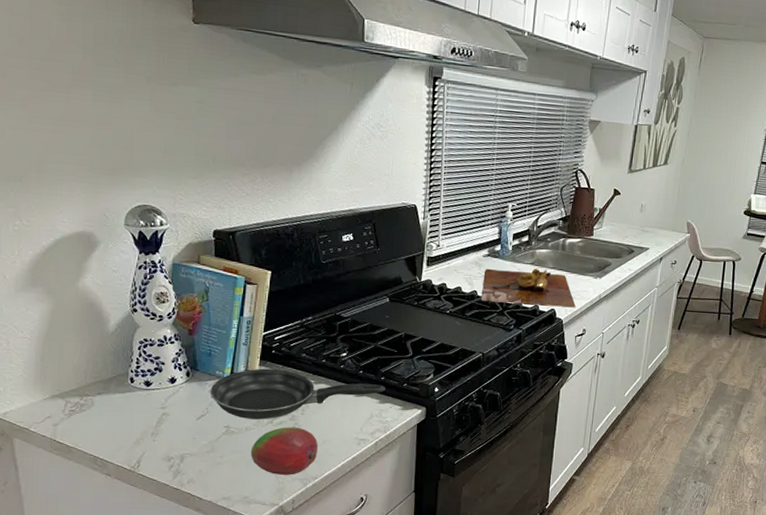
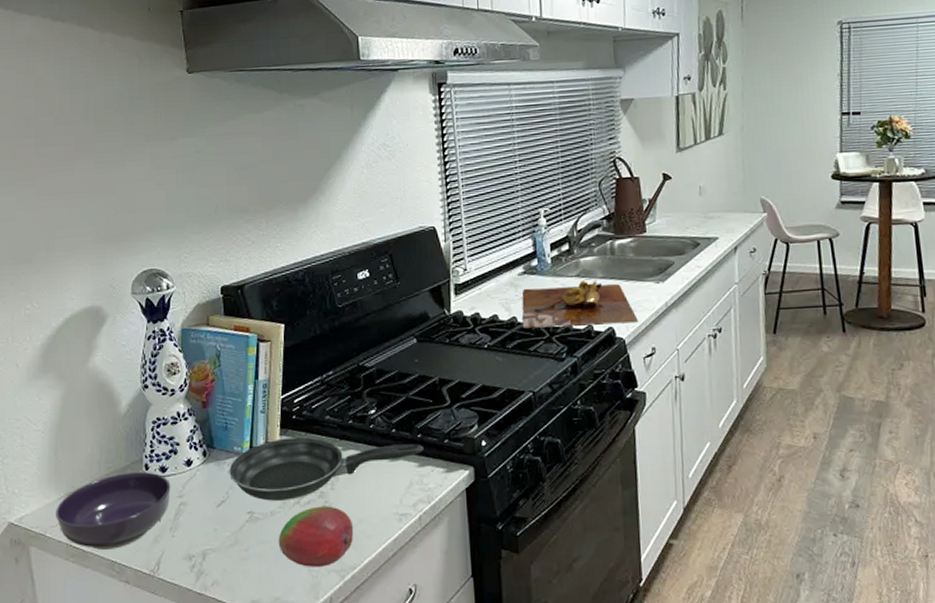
bowl: none [39,383,154,447] -> present [54,472,171,550]

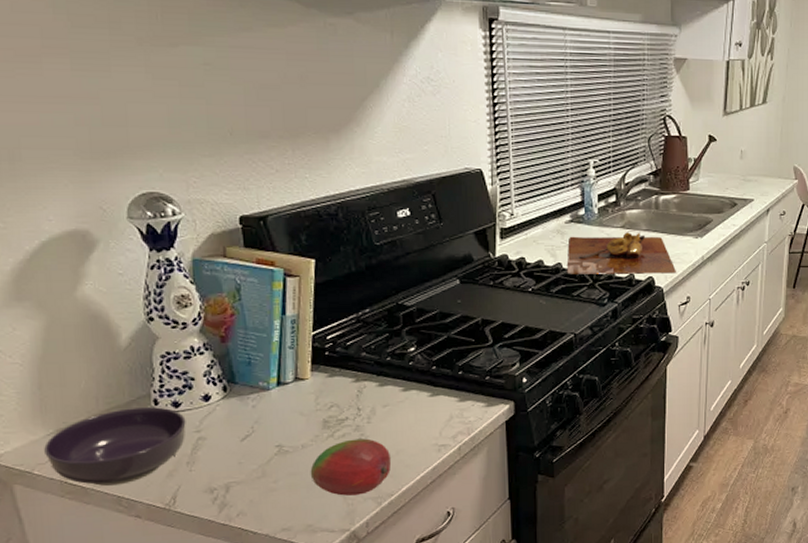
frying pan: present [229,437,424,501] -> none [254,373,464,435]

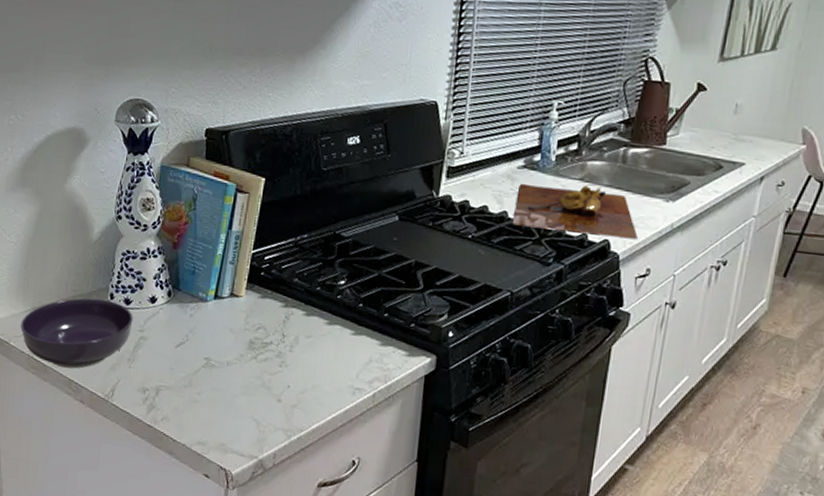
fruit: present [310,438,392,496] -> none [230,364,307,424]

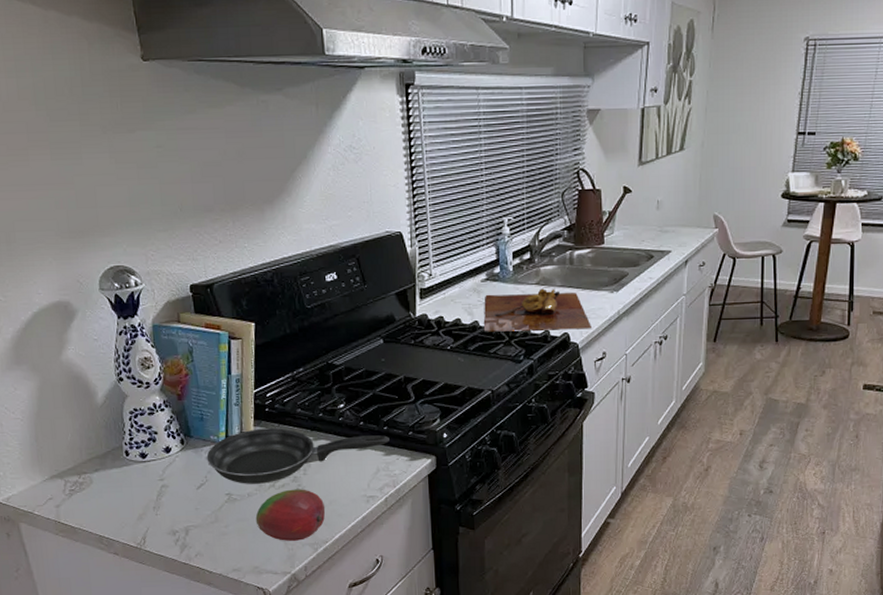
bowl: present [20,298,133,369] -> none [41,458,152,526]
frying pan: none [191,292,389,355] -> present [206,428,390,484]
fruit: none [230,364,307,424] -> present [255,489,326,541]

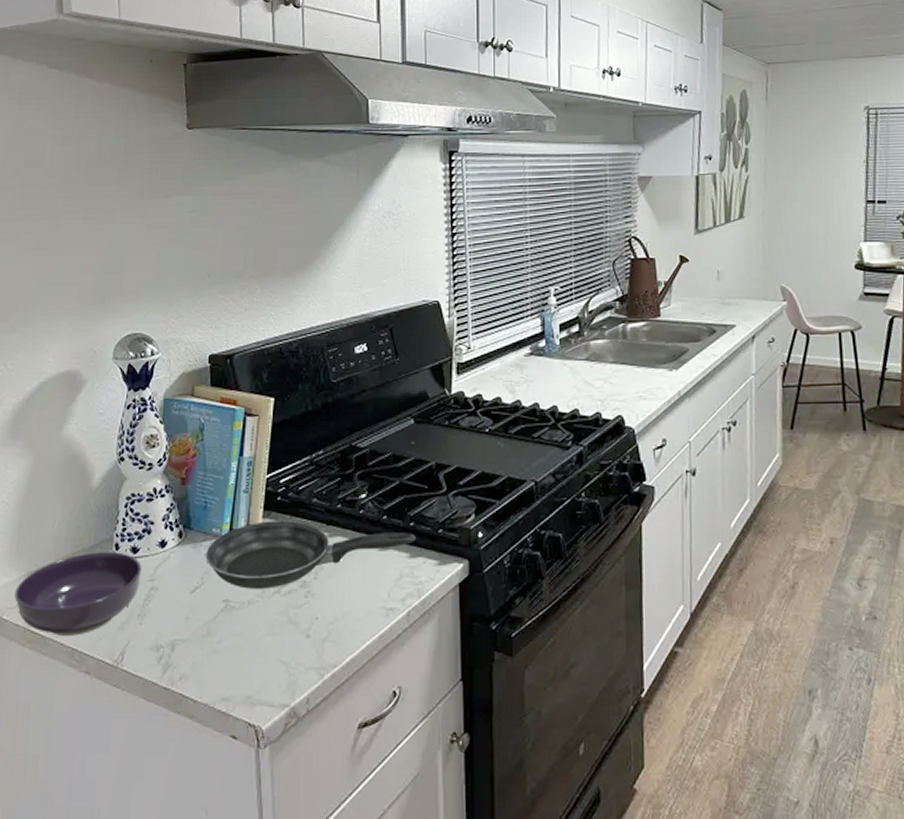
bowl: none [41,458,152,526] -> present [13,552,142,636]
fruit: present [255,489,326,541] -> none [254,597,337,663]
cutting board: present [483,288,591,332] -> none [526,365,649,413]

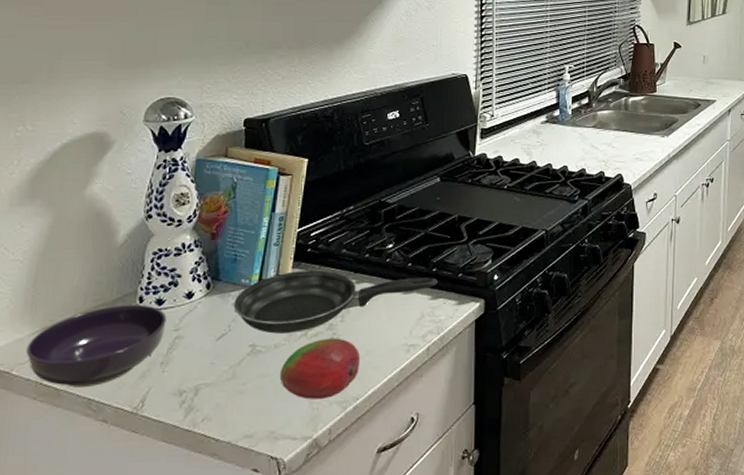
fruit: none [254,597,337,663] -> present [279,338,361,400]

